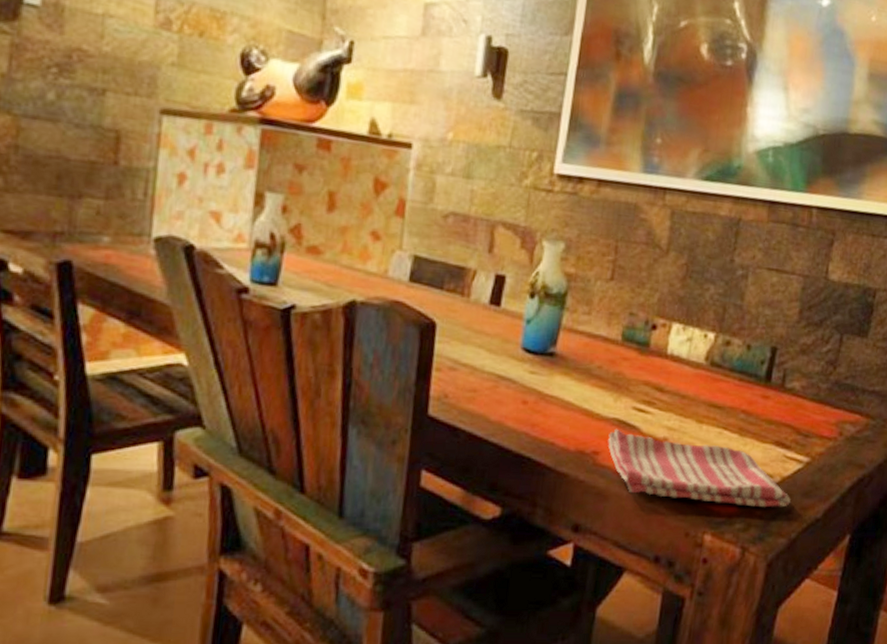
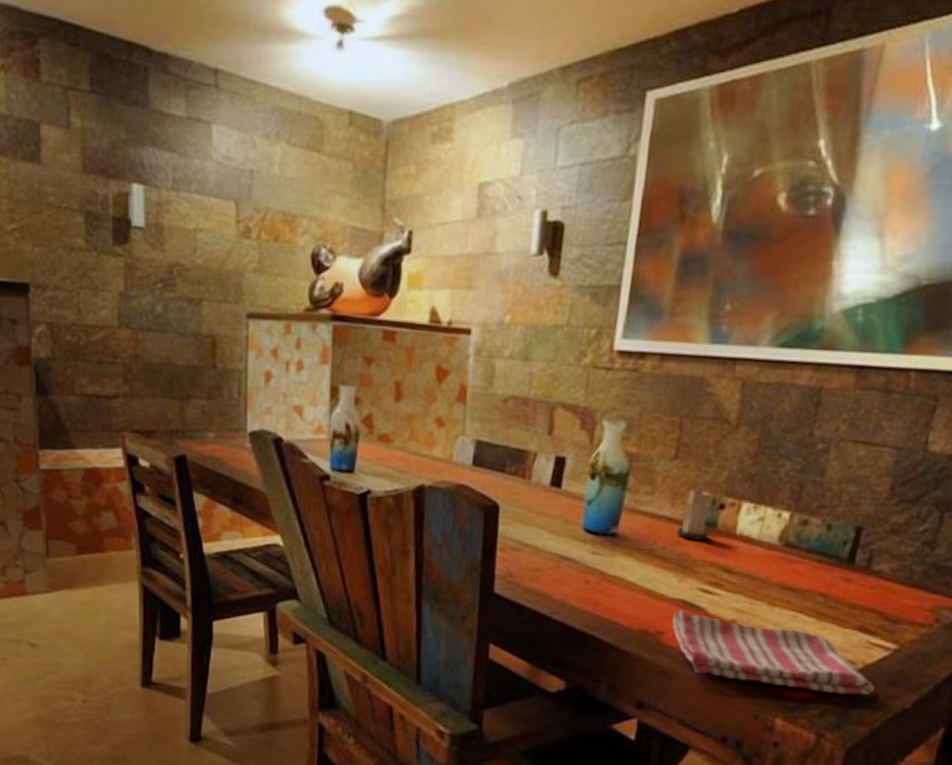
candle: none [612,308,644,360] -> present [676,487,711,541]

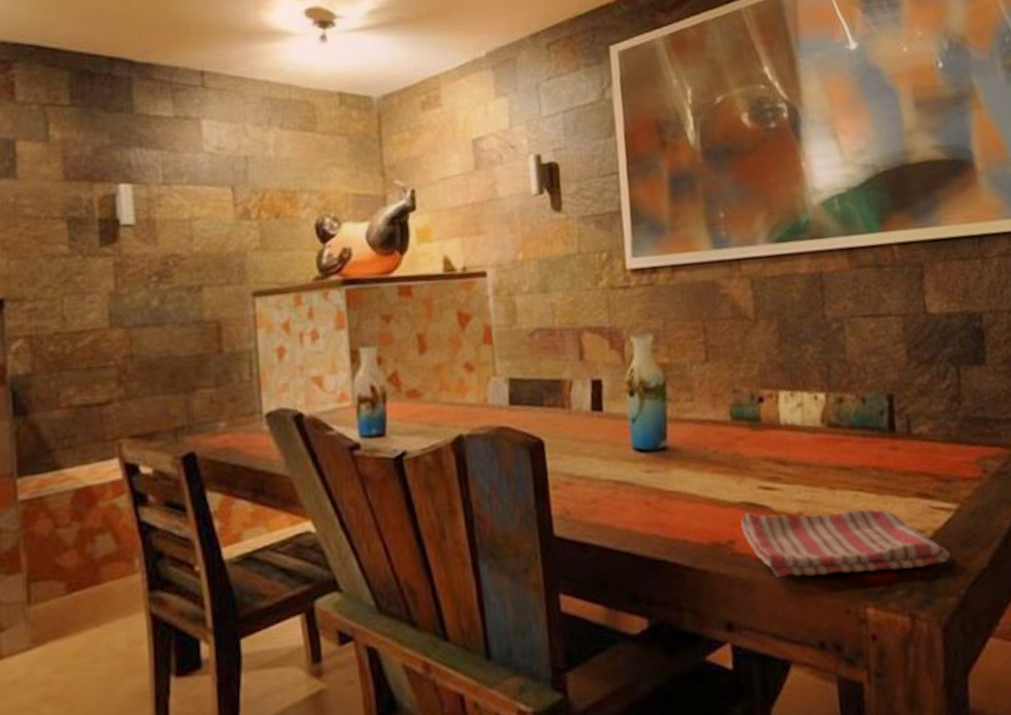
candle: present [676,487,711,541] -> none [724,385,756,439]

